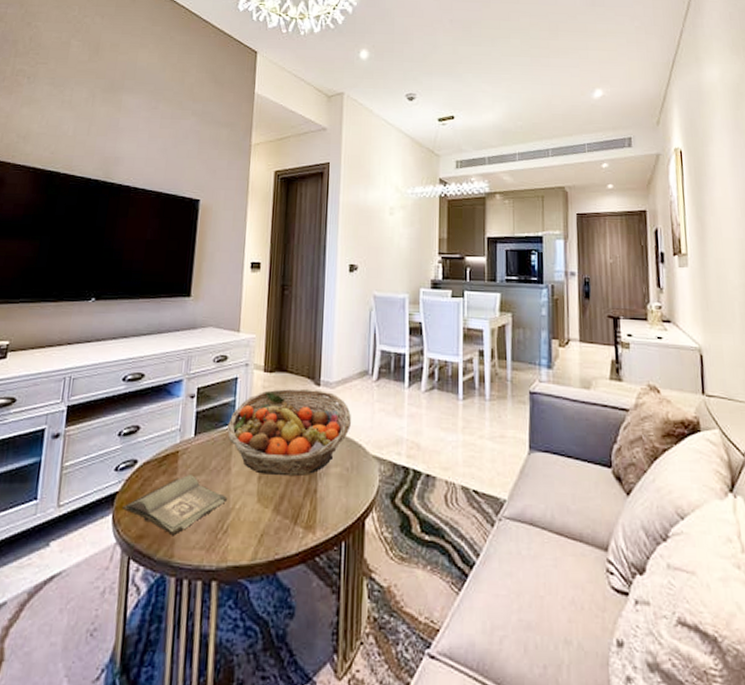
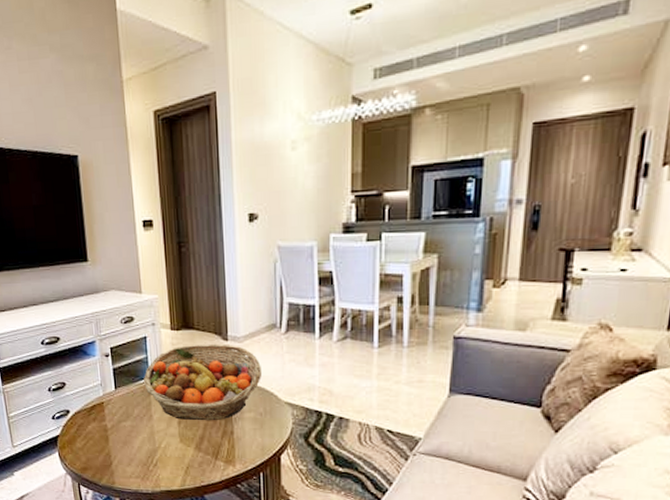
hardback book: present [122,475,228,535] -> none [65,421,154,467]

